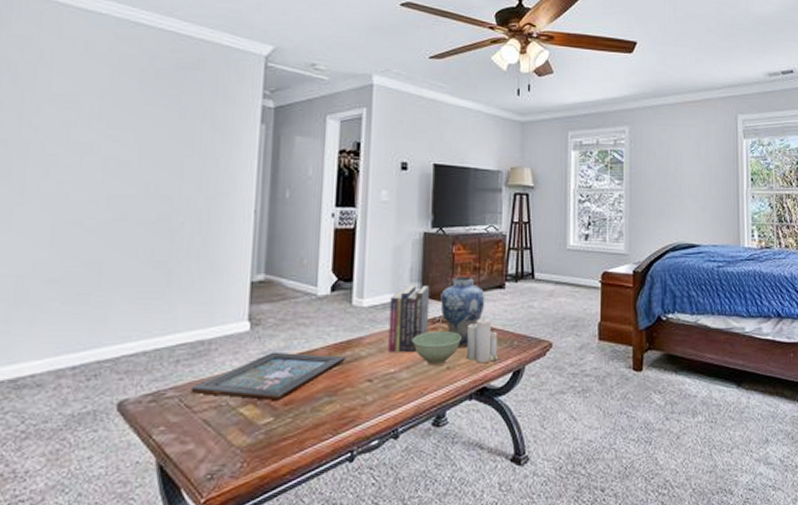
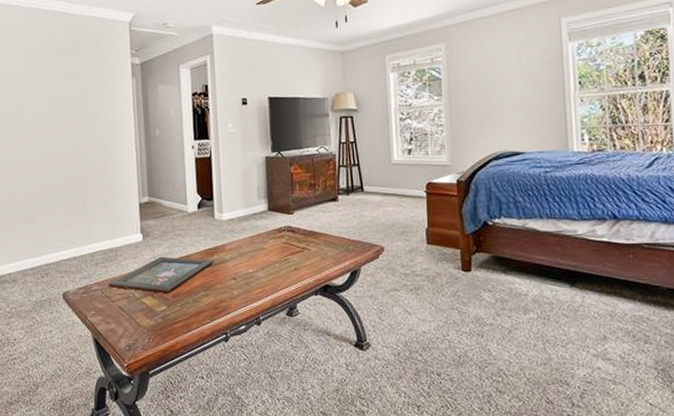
books: present [388,286,430,353] -> none [244,201,277,257]
bowl: present [412,330,463,367] -> none [264,238,305,268]
vase: present [440,276,485,347] -> none [284,192,322,252]
candle: present [467,316,499,364] -> none [309,225,338,265]

